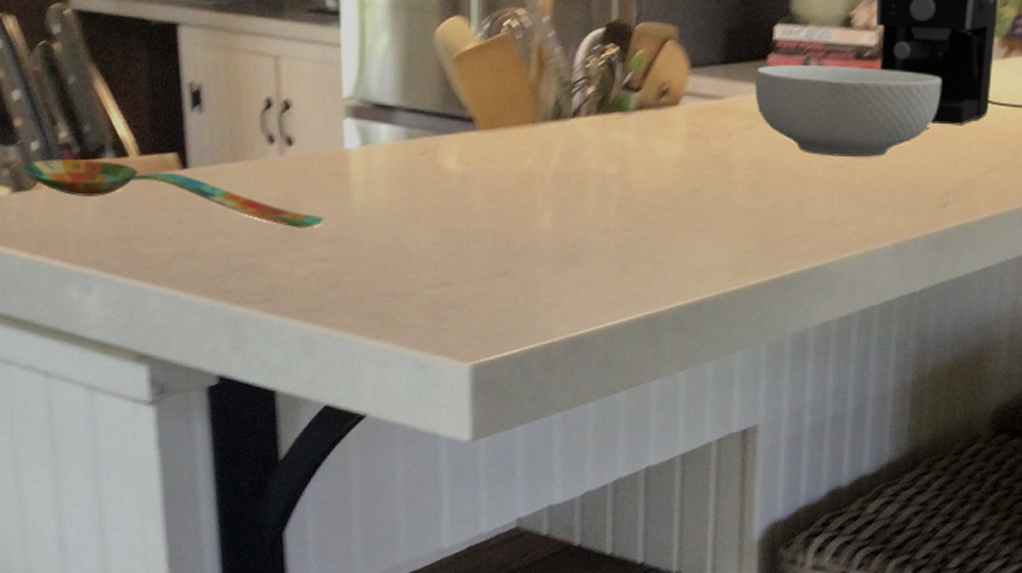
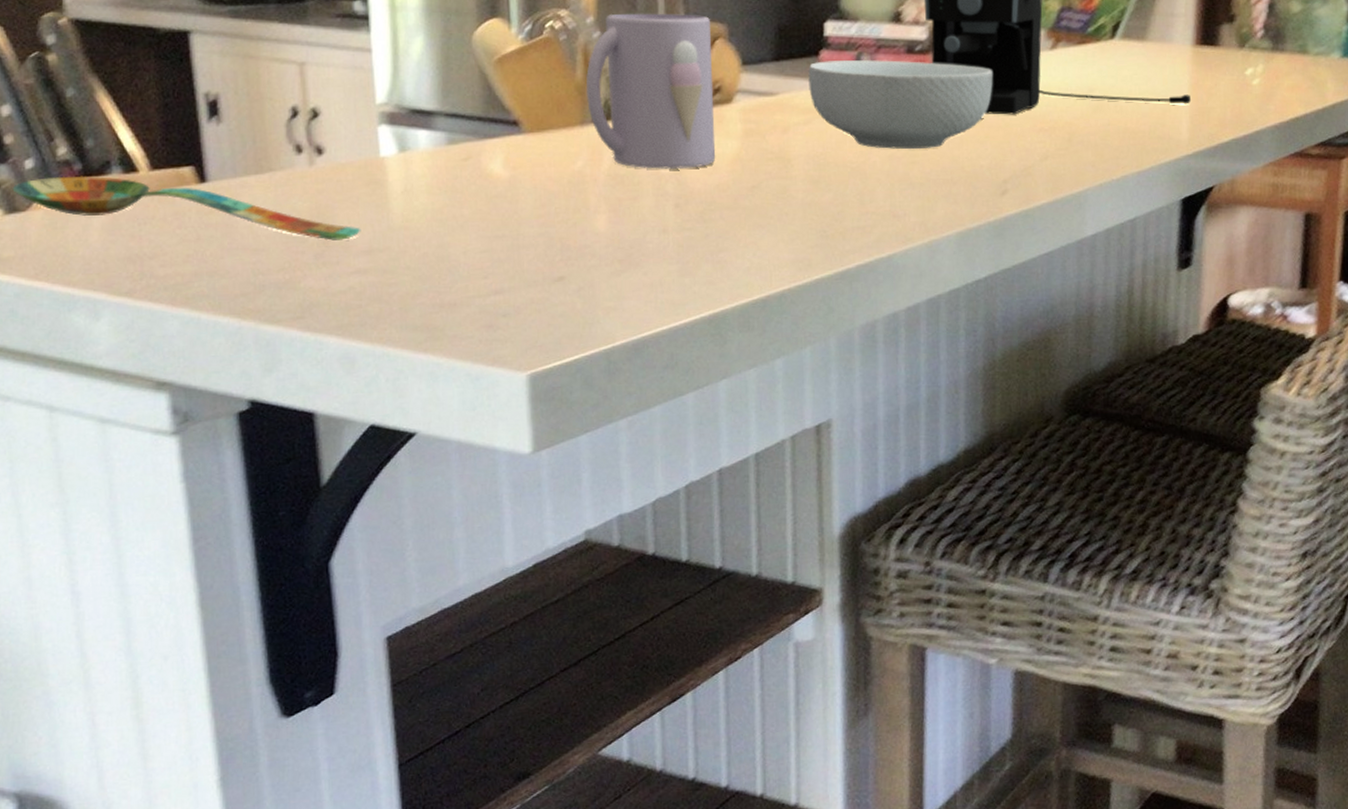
mug: none [539,13,662,171] -> present [586,13,716,170]

